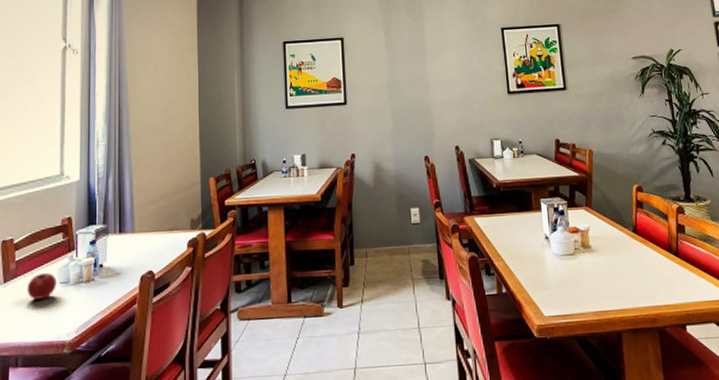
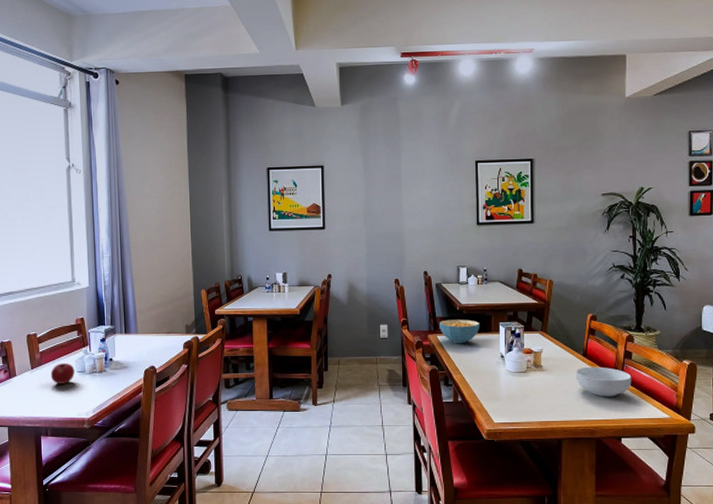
cereal bowl: none [475,197,520,226] -> present [438,319,480,344]
cereal bowl: none [627,243,689,279] -> present [575,366,632,397]

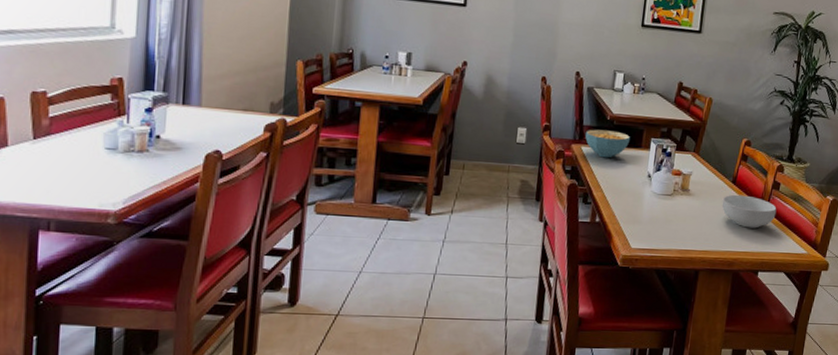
apple: present [50,363,75,384] -> none [63,135,102,163]

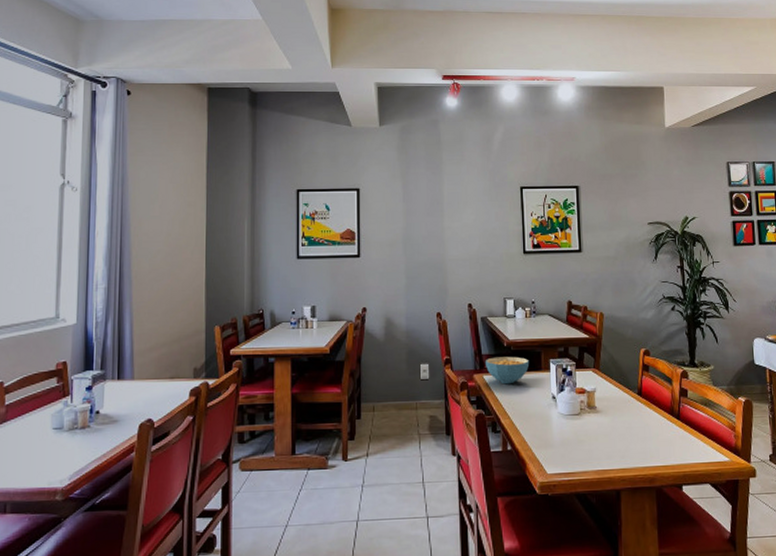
cereal bowl: present [721,194,777,228] -> none [631,406,689,440]

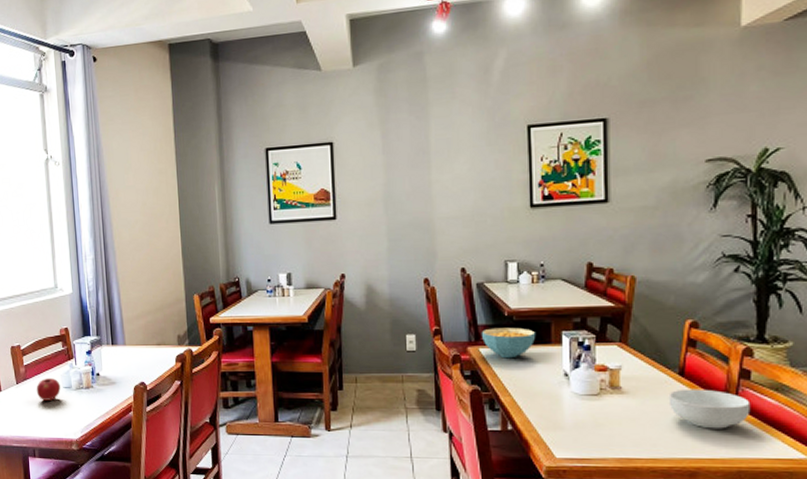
apple: none [17,418,50,445] -> present [36,378,61,401]
cereal bowl: none [631,406,689,440] -> present [668,389,751,429]

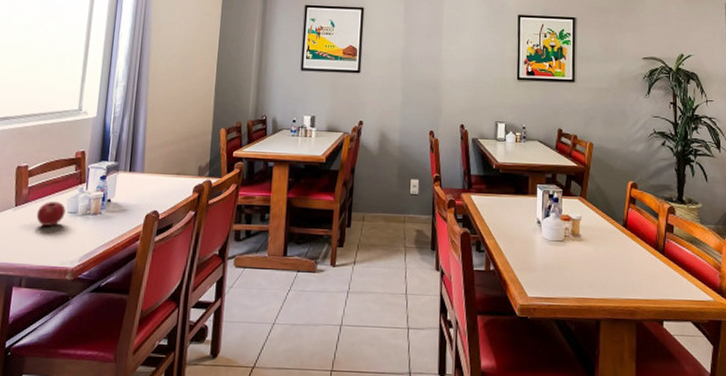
cereal bowl: present [481,327,536,359] -> none [473,178,517,206]
cereal bowl: present [668,389,751,429] -> none [615,238,674,274]

